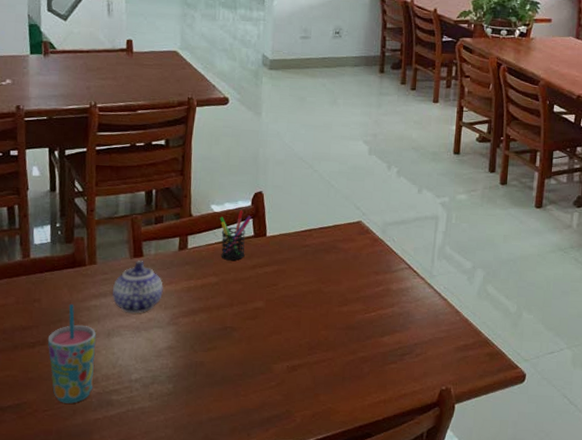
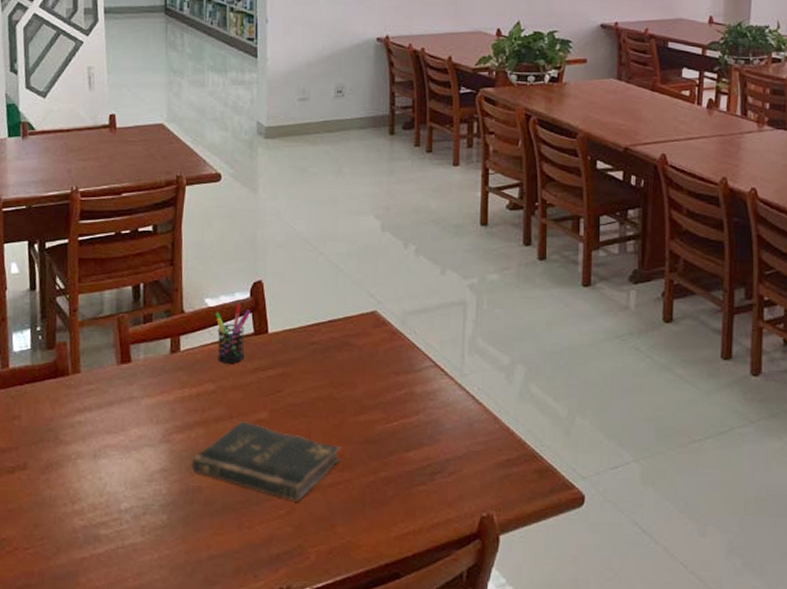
cup: present [47,303,96,404] -> none [28,420,81,540]
teapot: present [112,260,163,314] -> none [98,367,154,430]
bible: none [195,309,326,375] -> present [191,421,341,502]

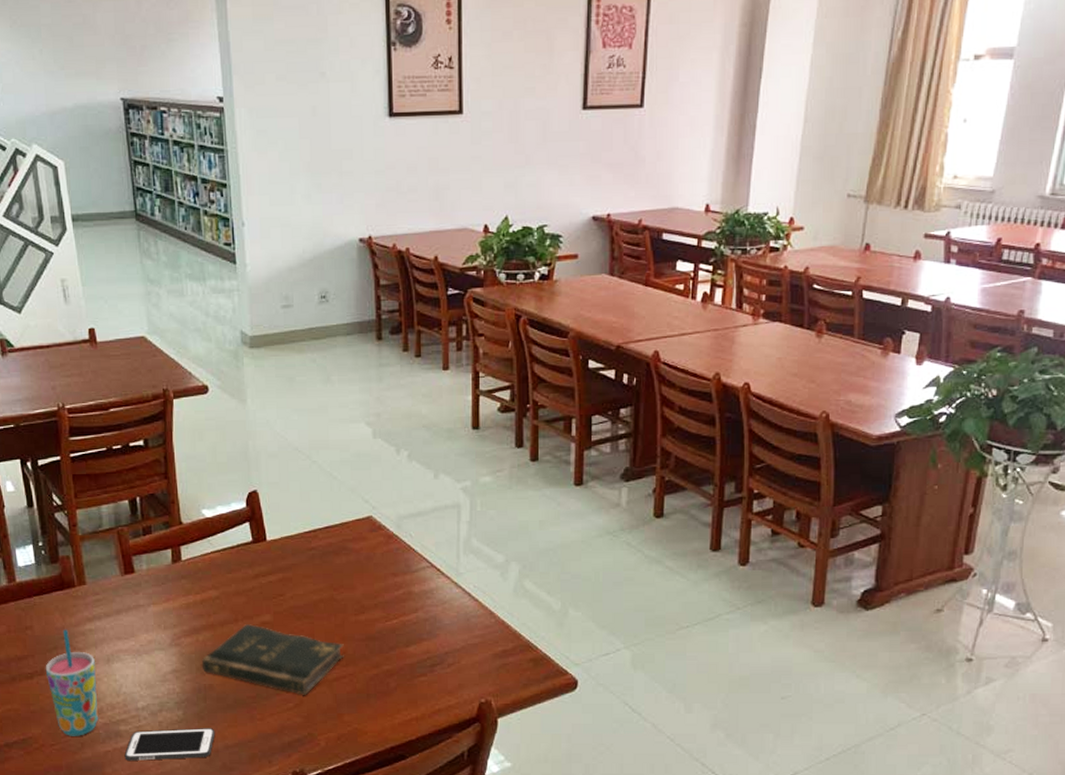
cup: none [28,420,81,540] -> present [45,629,99,736]
cell phone: none [101,534,200,570] -> present [124,728,215,761]
pen holder: present [215,303,251,363] -> none [213,513,248,570]

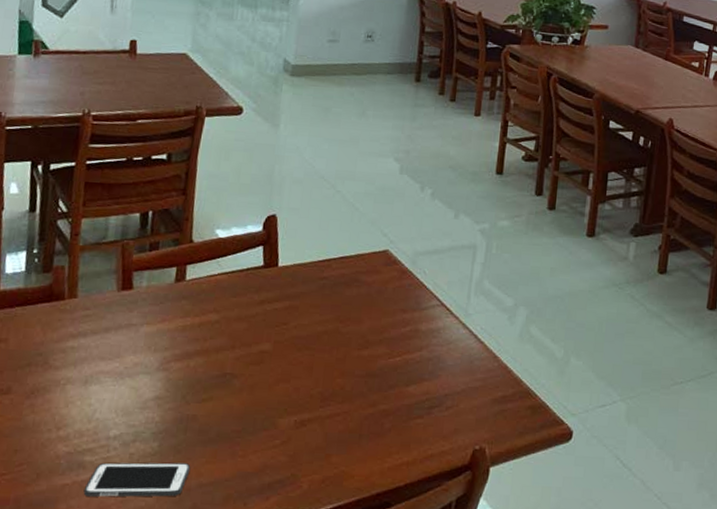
cup: present [45,629,99,736] -> none [12,344,71,466]
bible: present [201,624,344,695] -> none [188,352,343,432]

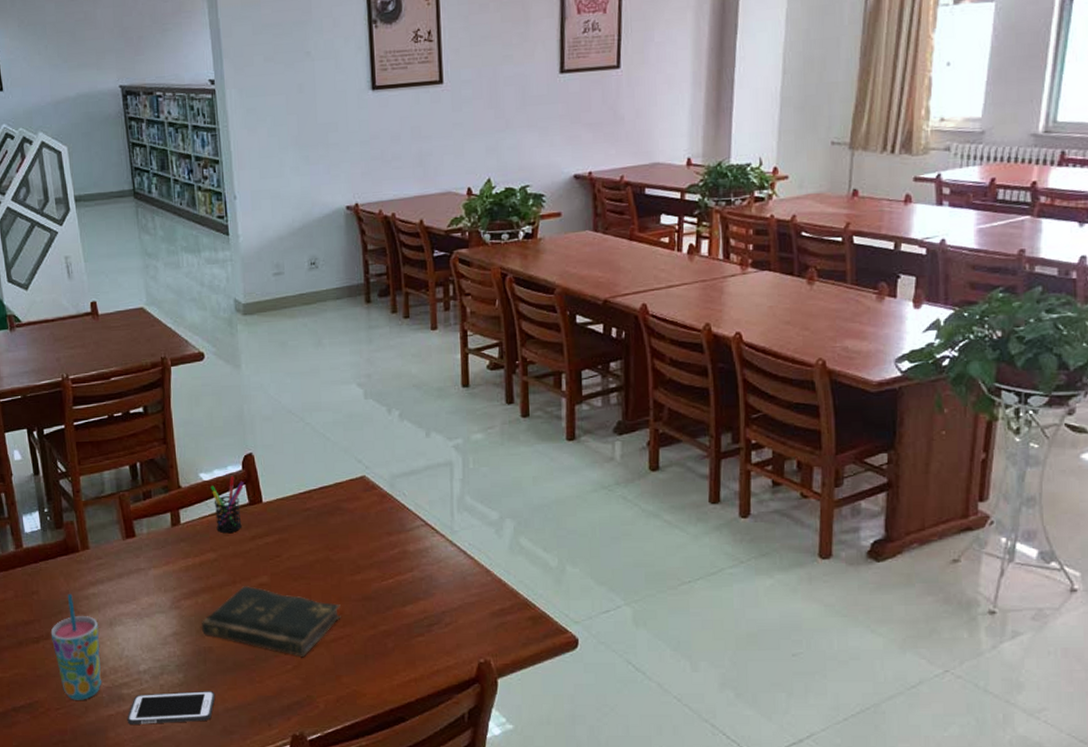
cup: none [12,344,71,466] -> present [50,593,102,700]
bible: none [188,352,343,432] -> present [201,586,341,657]
pen holder: none [224,236,263,295] -> present [210,476,245,533]

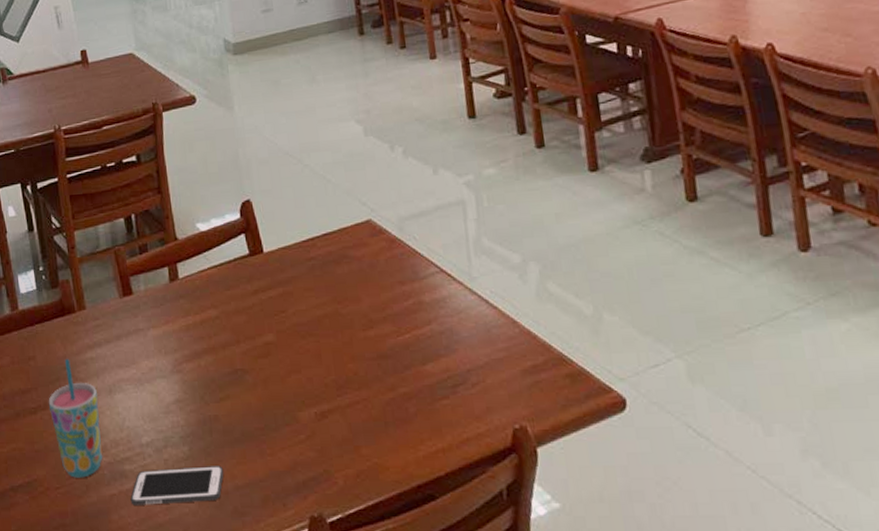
bible: present [201,586,341,657] -> none [204,345,356,425]
pen holder: present [210,476,245,533] -> none [208,225,244,287]

